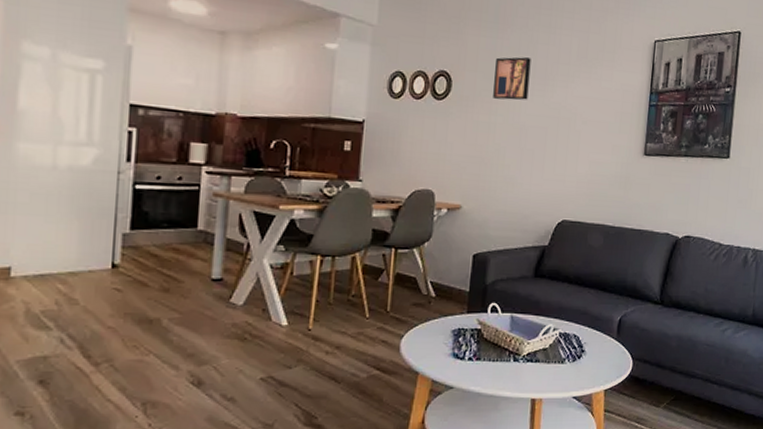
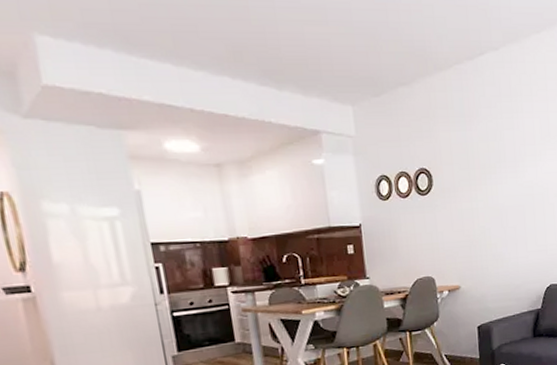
wall art: present [493,57,531,100] -> none [468,144,503,186]

